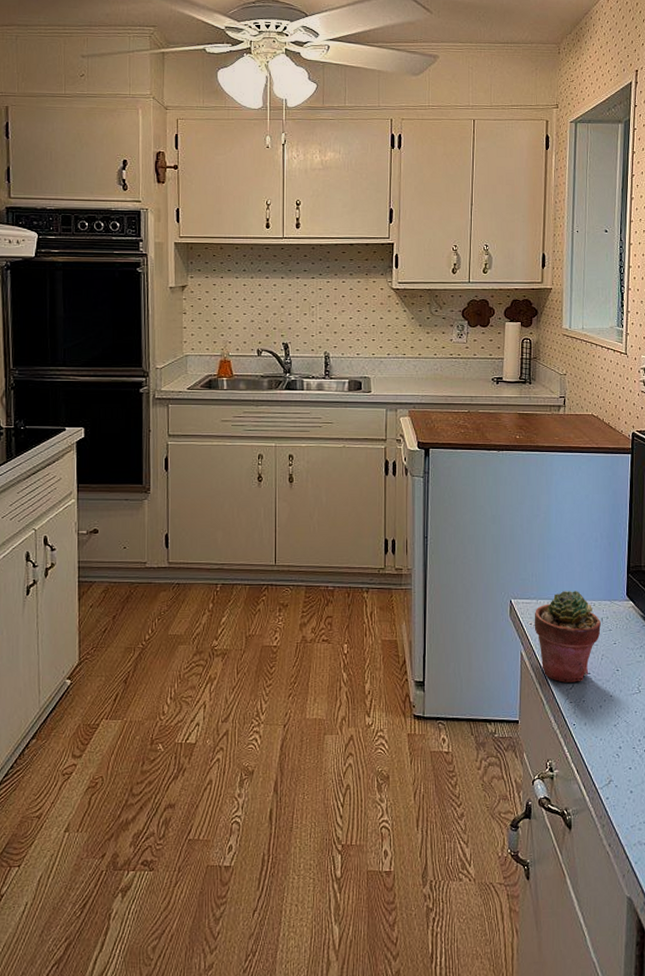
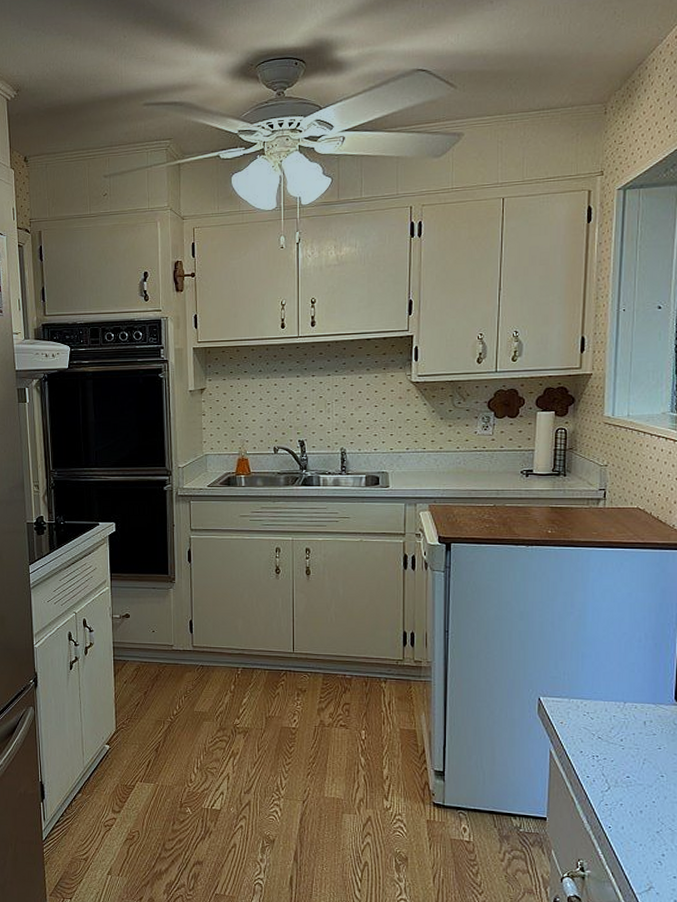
potted succulent: present [534,591,601,683] -> none [565,691,643,785]

